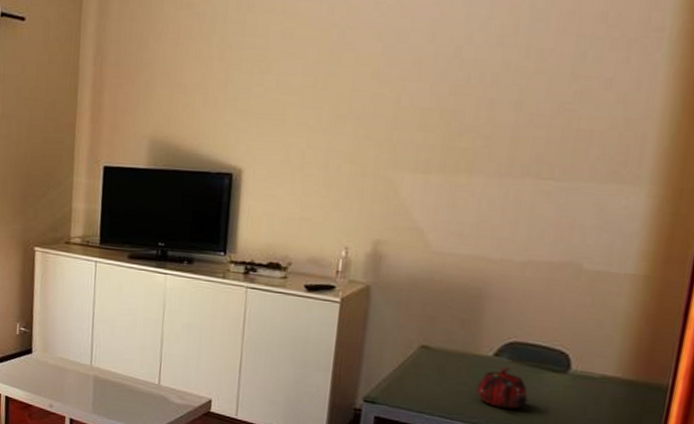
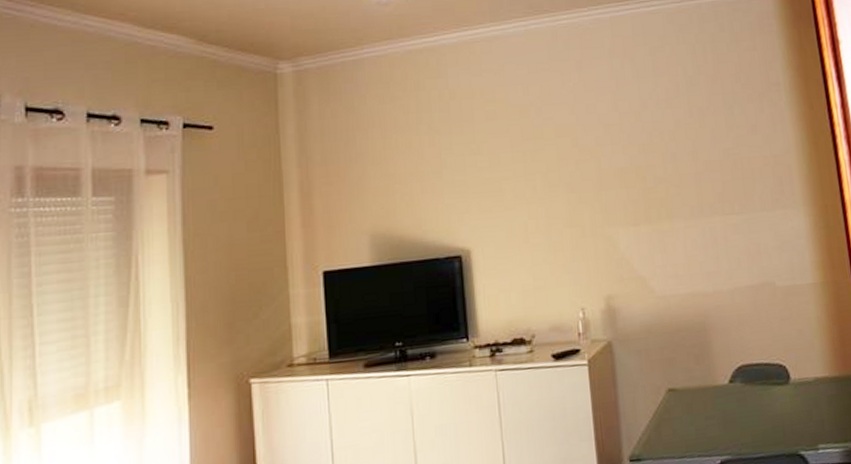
teapot: present [476,367,529,409] -> none [722,391,766,432]

